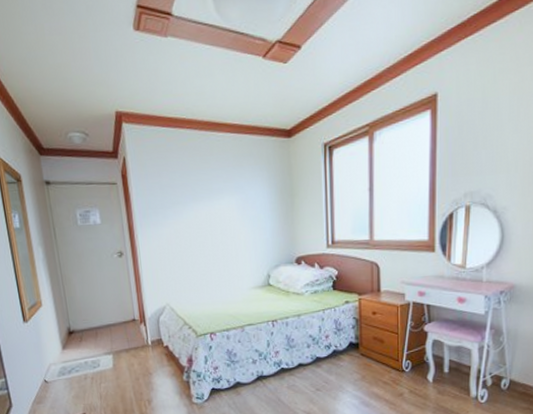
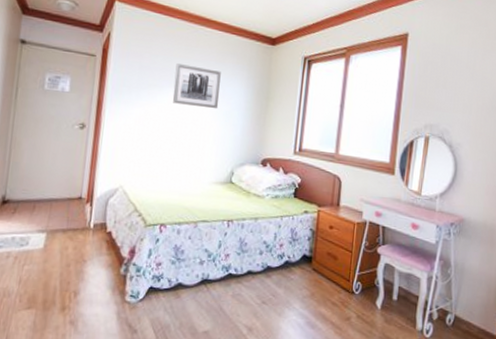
wall art: none [195,175,244,217] -> present [173,63,221,109]

